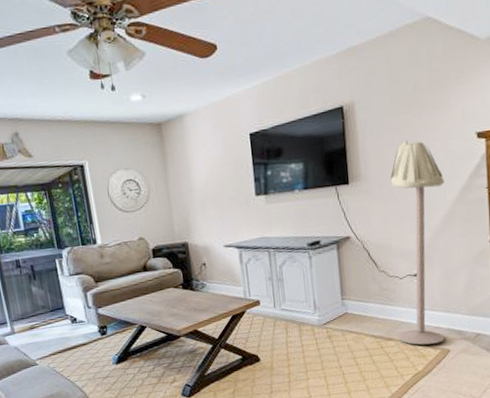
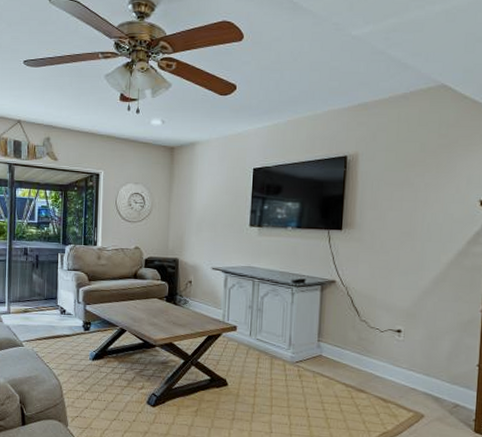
floor lamp: present [390,140,444,345] -> none [370,197,440,406]

